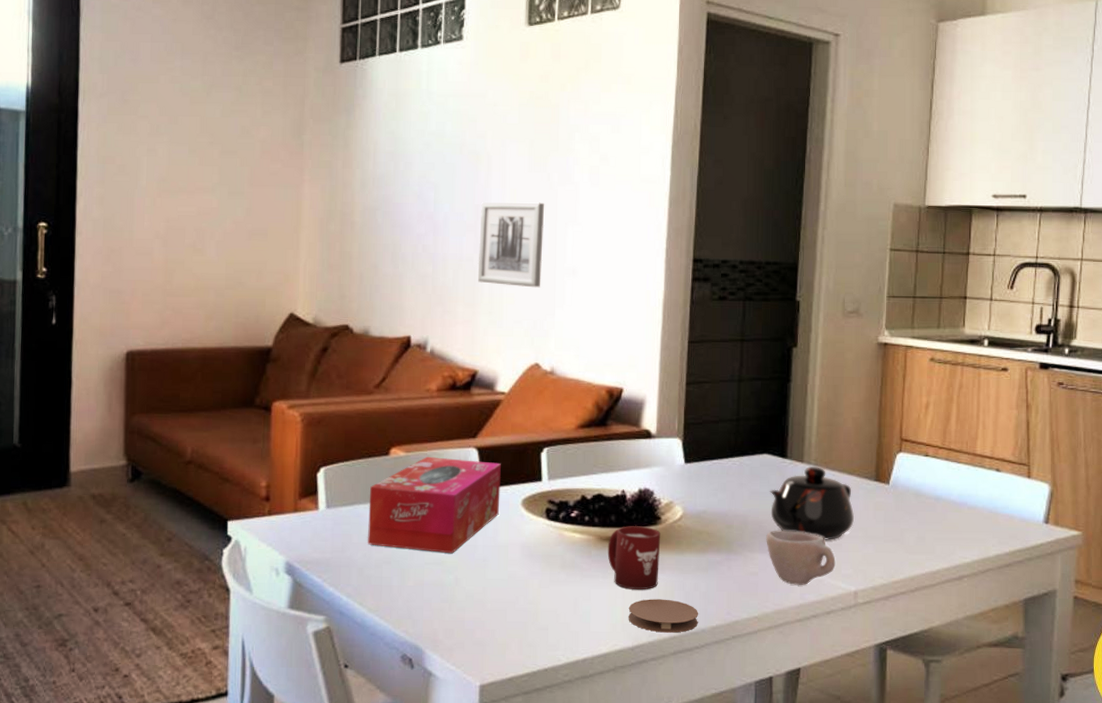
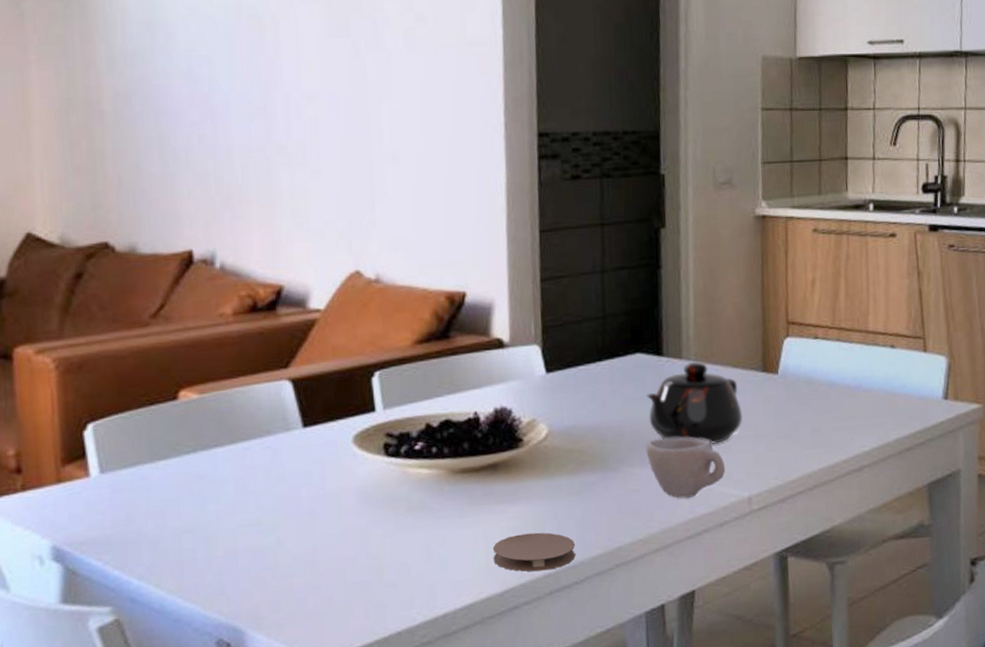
tissue box: present [368,457,501,554] -> none [156,395,325,513]
wall art: present [478,201,545,288] -> none [270,75,354,180]
cup: present [607,526,661,590] -> none [462,451,525,527]

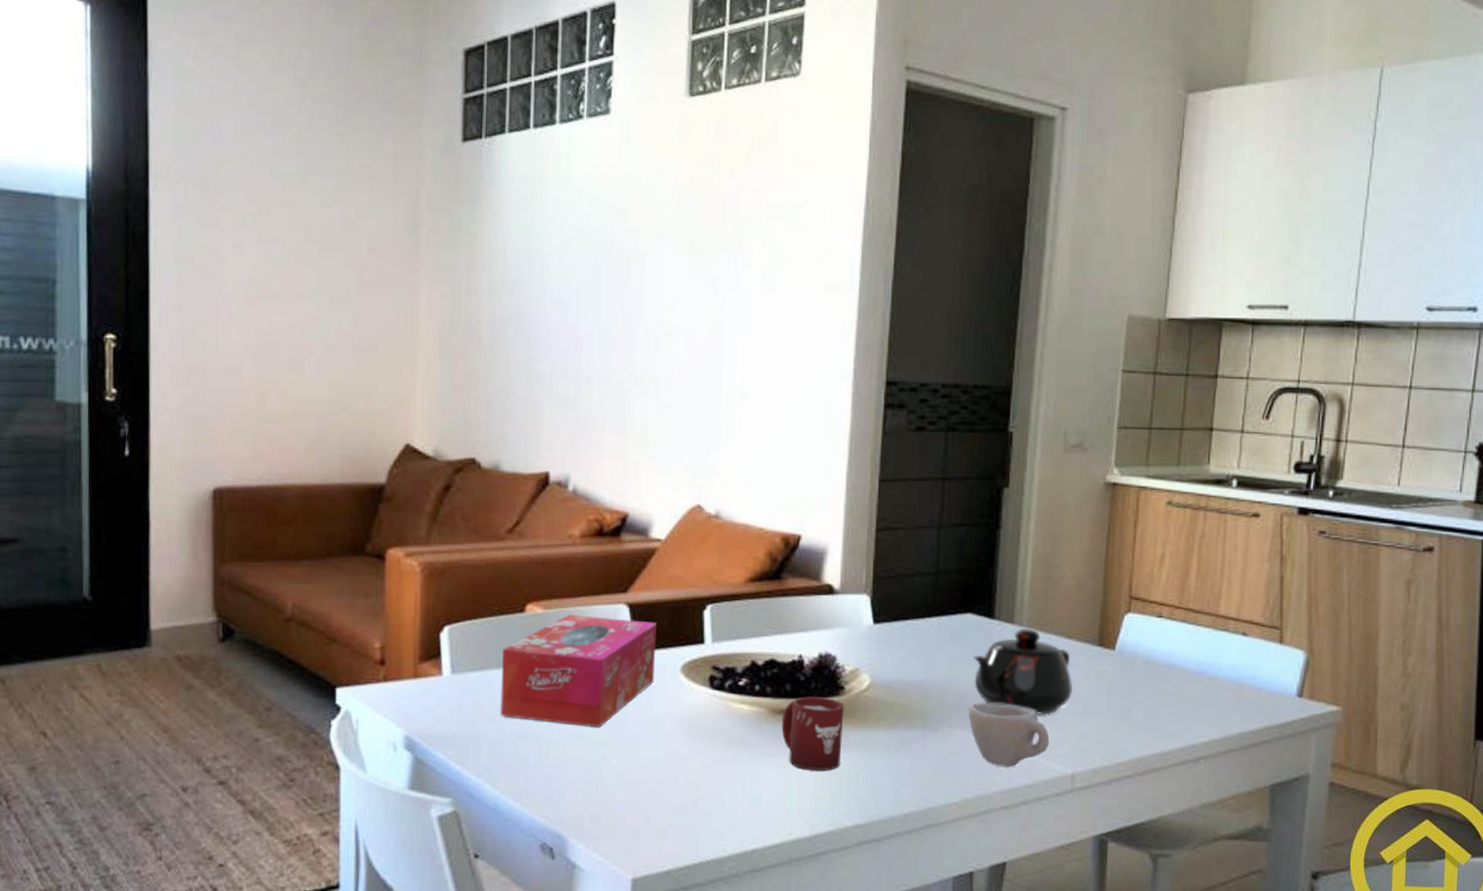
tissue box: none [156,395,325,513] -> present [500,615,656,728]
cup: none [462,451,525,527] -> present [781,696,844,771]
coaster: present [492,532,576,572] -> none [805,781,888,821]

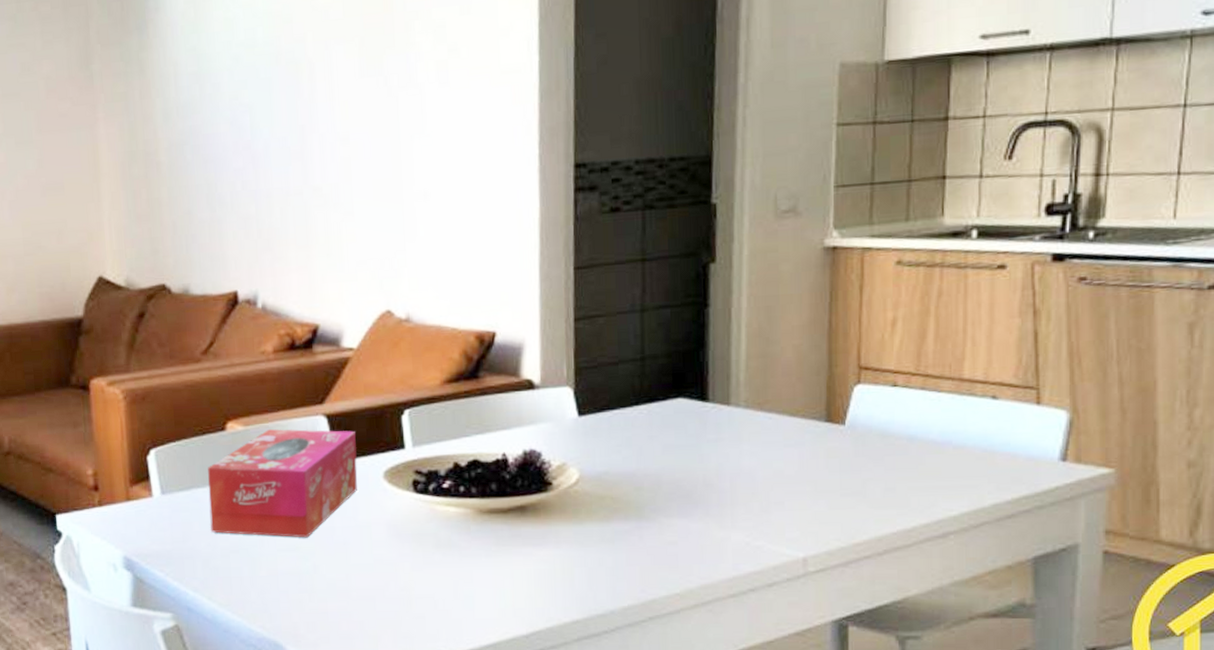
cup: present [781,696,844,771] -> none [489,494,554,569]
cup: present [968,702,1050,767] -> none [686,489,777,554]
teapot: present [973,627,1072,715] -> none [688,408,799,498]

